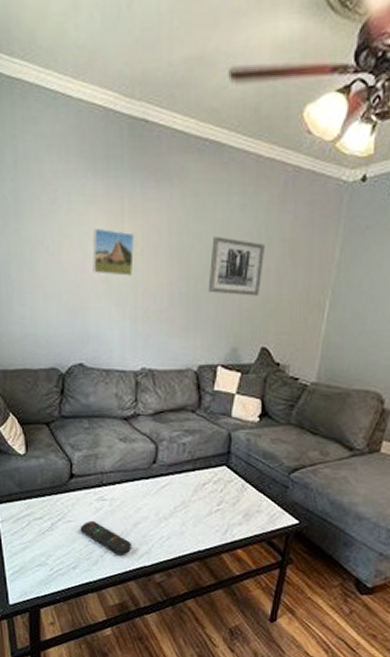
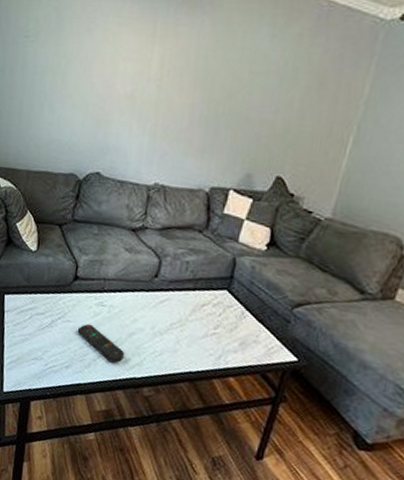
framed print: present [92,228,135,276] -> none [119,47,164,95]
wall art: present [208,236,265,296] -> none [228,64,291,125]

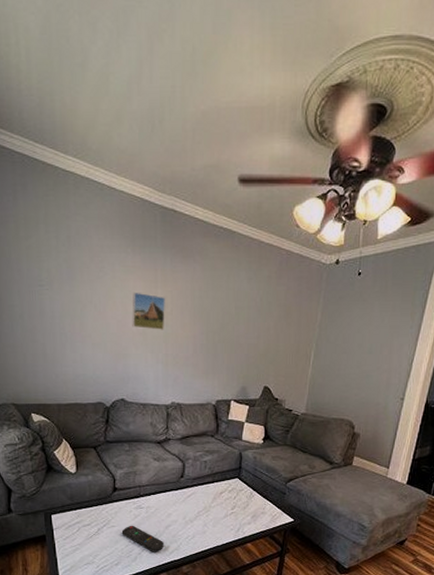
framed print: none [119,47,164,95] -> present [132,292,166,330]

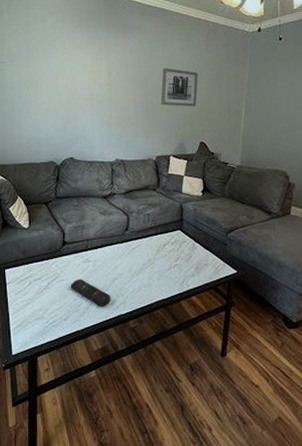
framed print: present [132,292,166,330] -> none [80,64,110,96]
wall art: none [223,301,266,347] -> present [161,68,198,107]

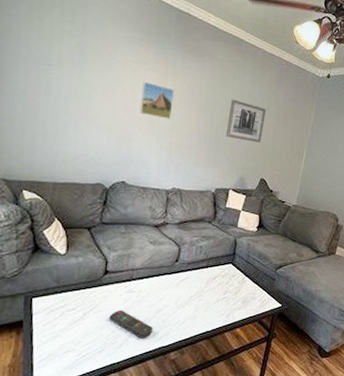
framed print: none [80,64,110,96] -> present [139,81,175,119]

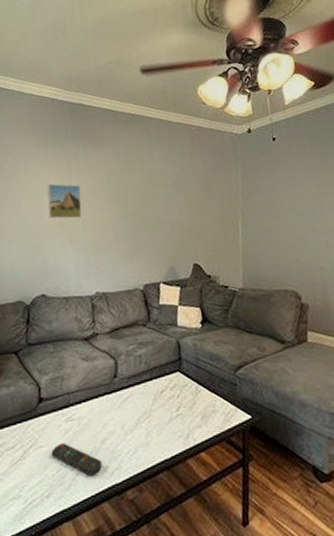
wall art: present [225,99,266,143] -> none [142,181,186,225]

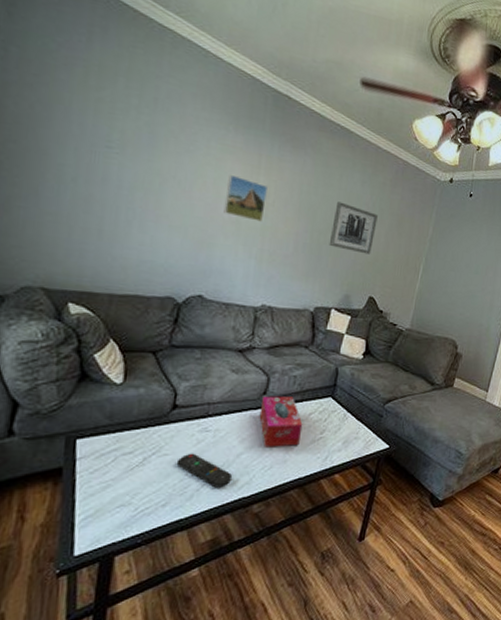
tissue box: none [114,376,158,431] -> present [259,396,303,447]
wall art: none [142,181,186,225] -> present [329,201,378,255]

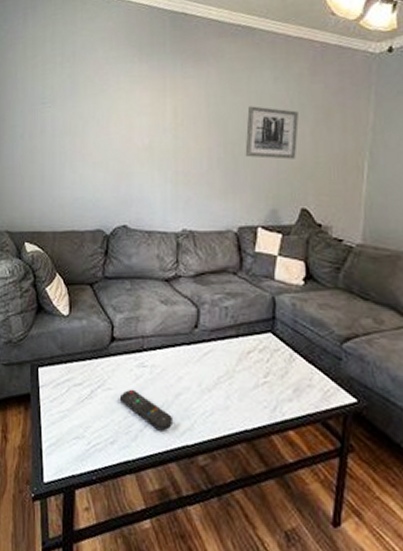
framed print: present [223,174,269,222] -> none [137,103,176,144]
tissue box: present [259,396,303,447] -> none [193,329,242,390]

